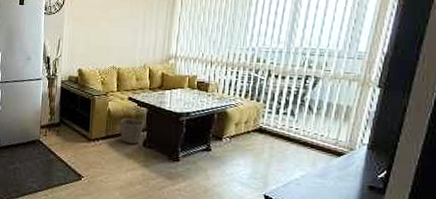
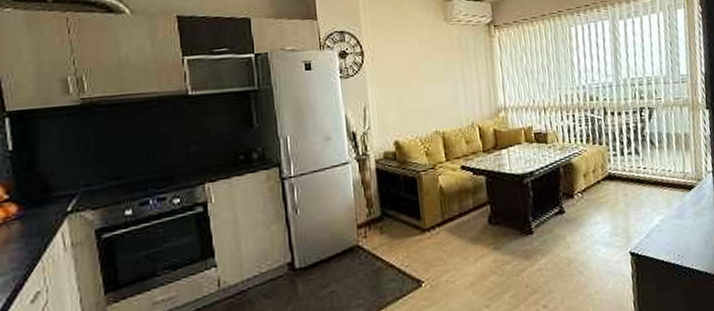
waste basket: present [120,118,144,145] -> none [457,191,486,225]

